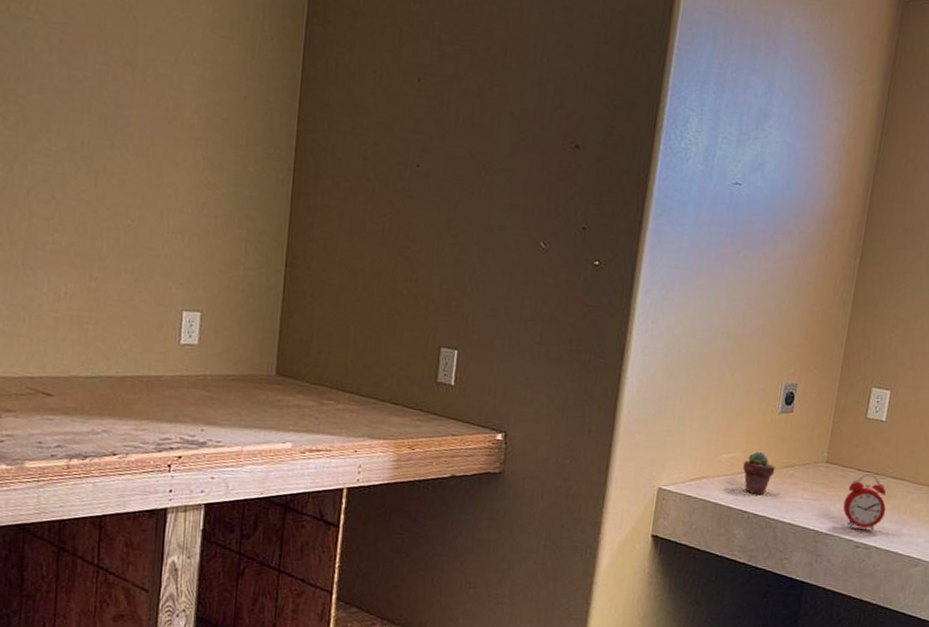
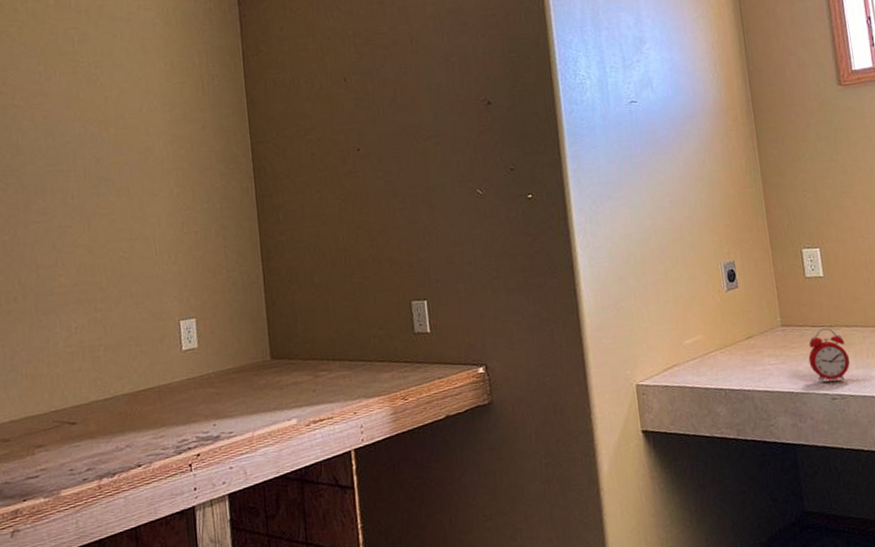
potted succulent: present [743,452,776,495] -> none [707,330,738,371]

